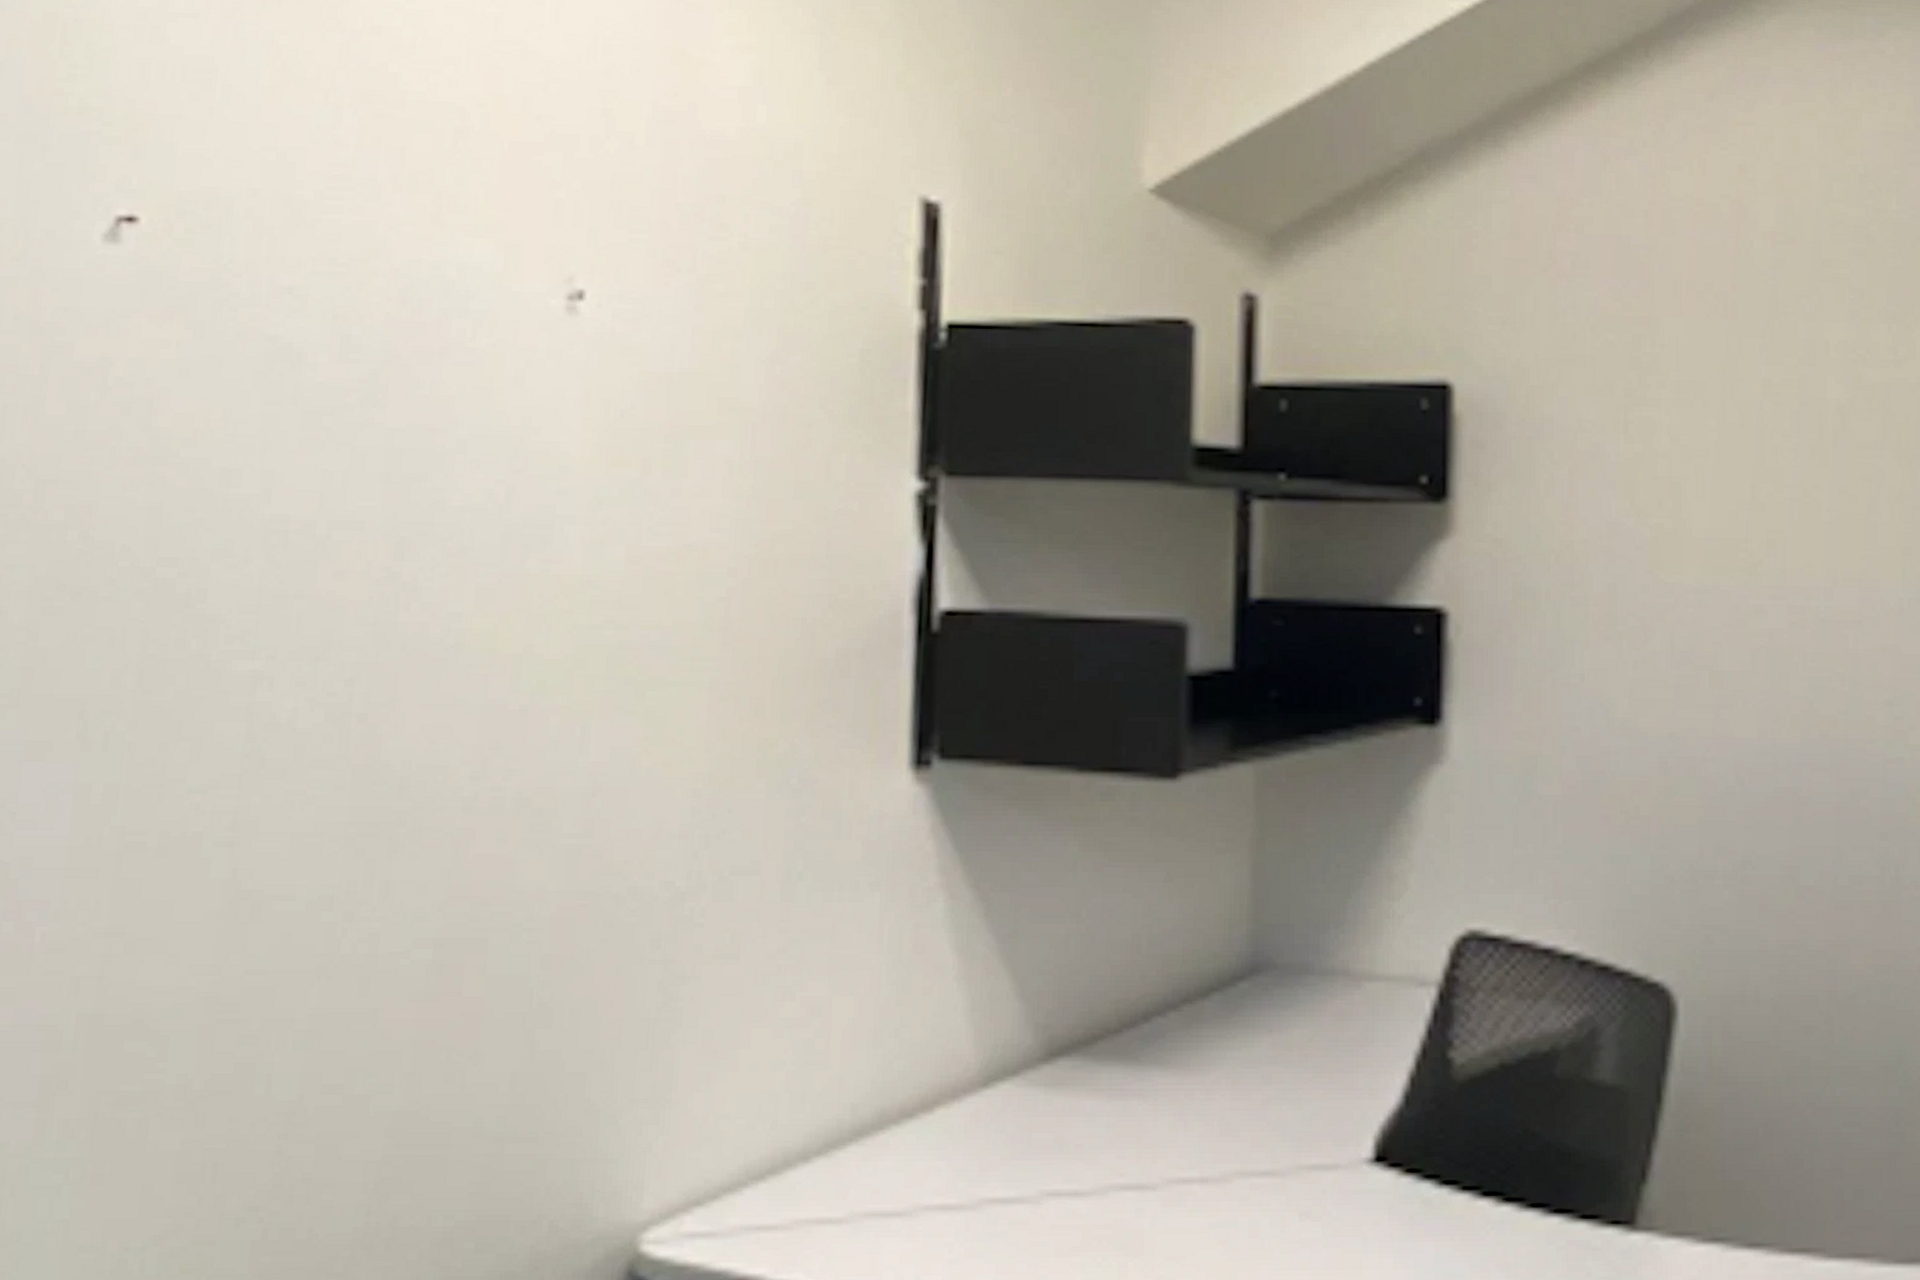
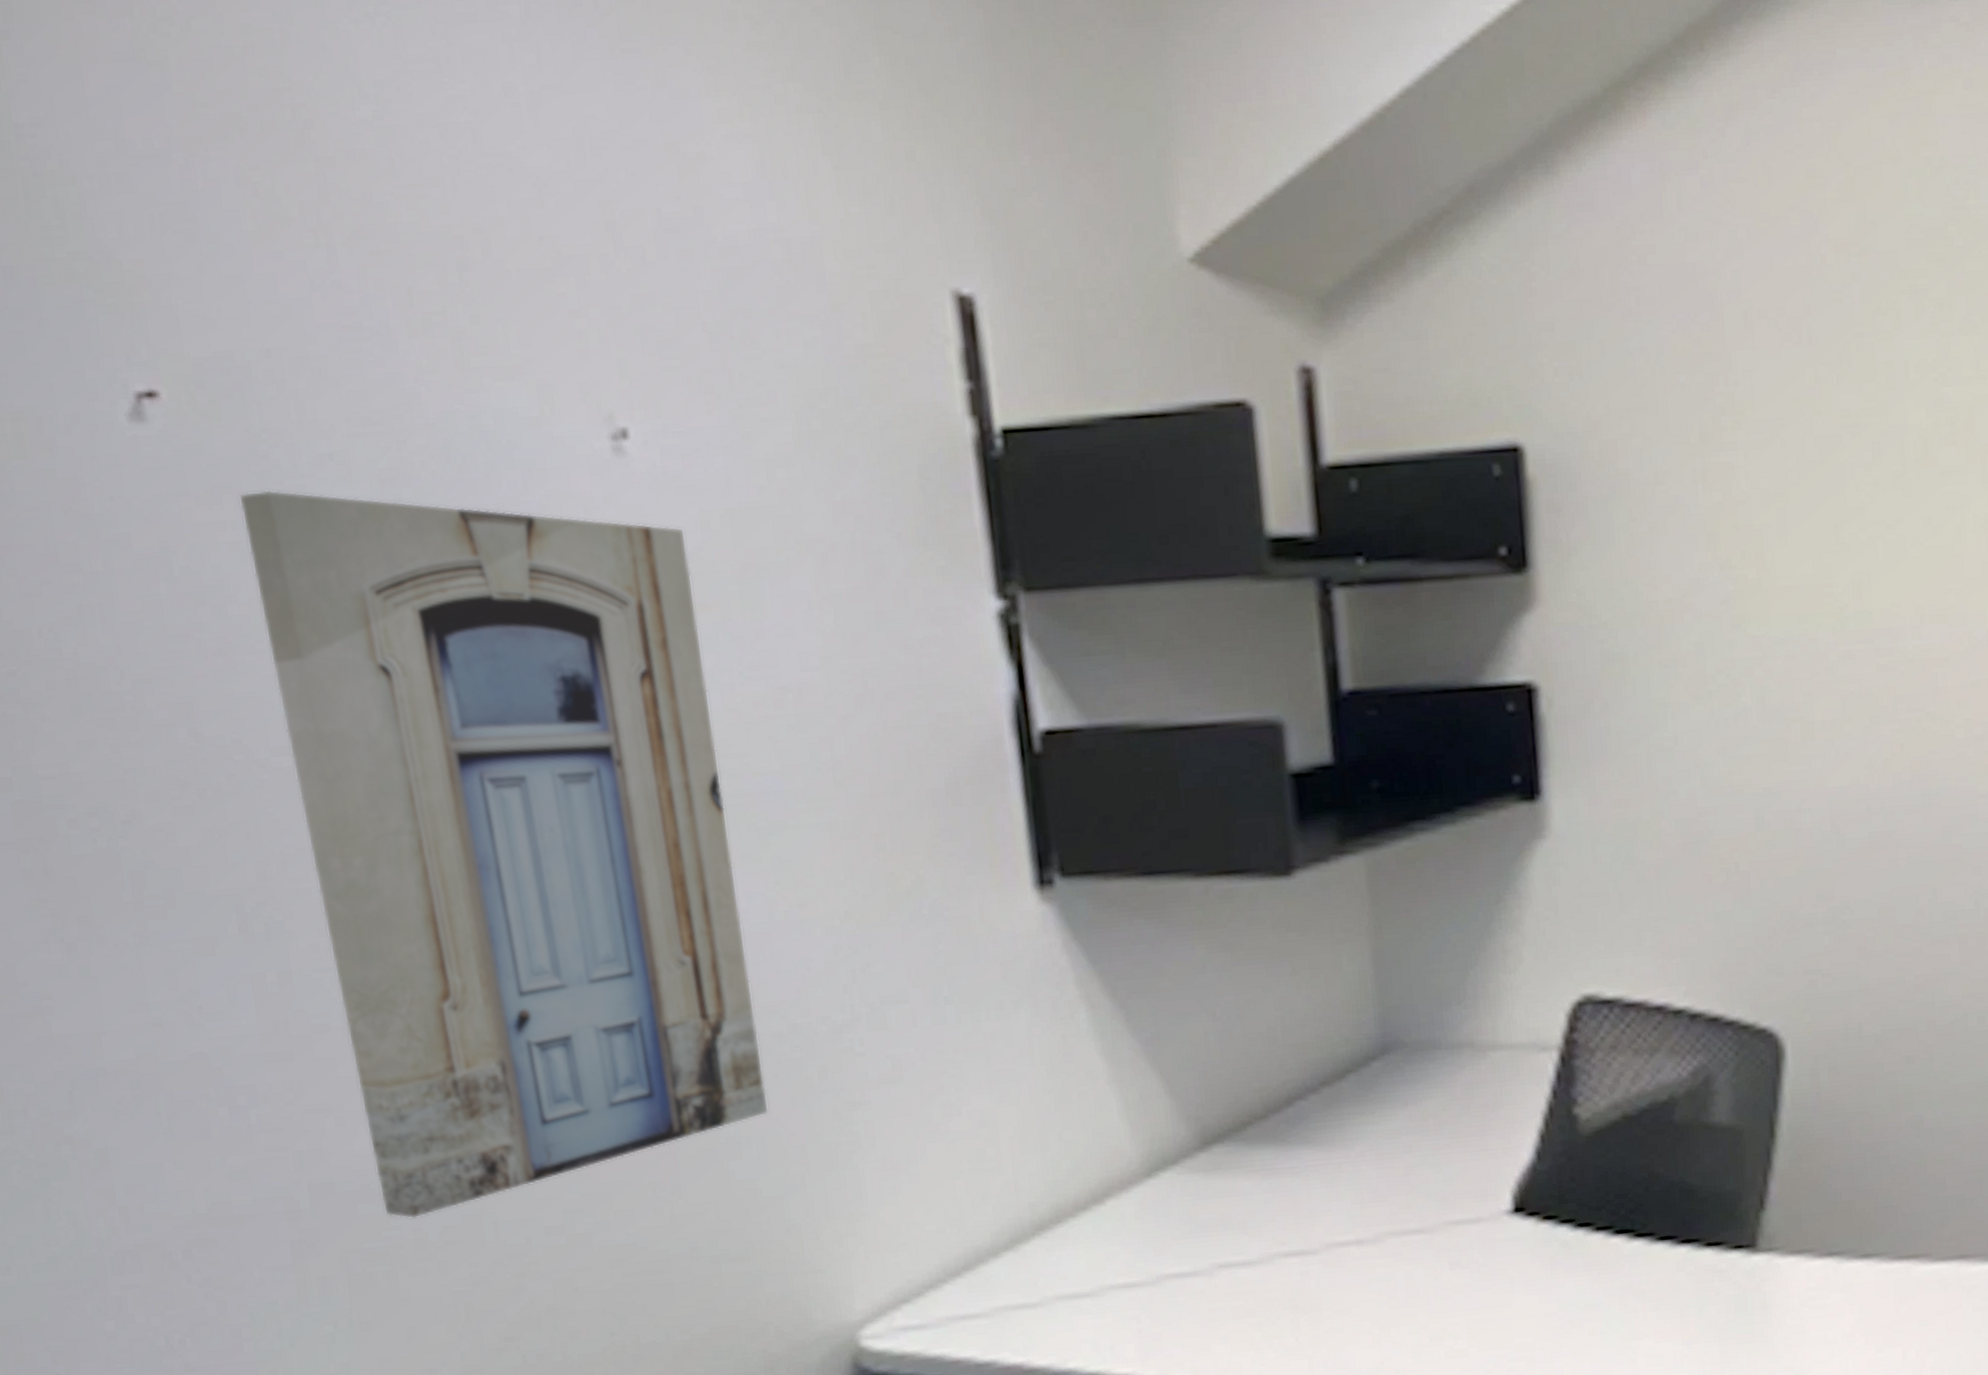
wall art: none [151,315,621,1063] -> present [240,490,769,1219]

